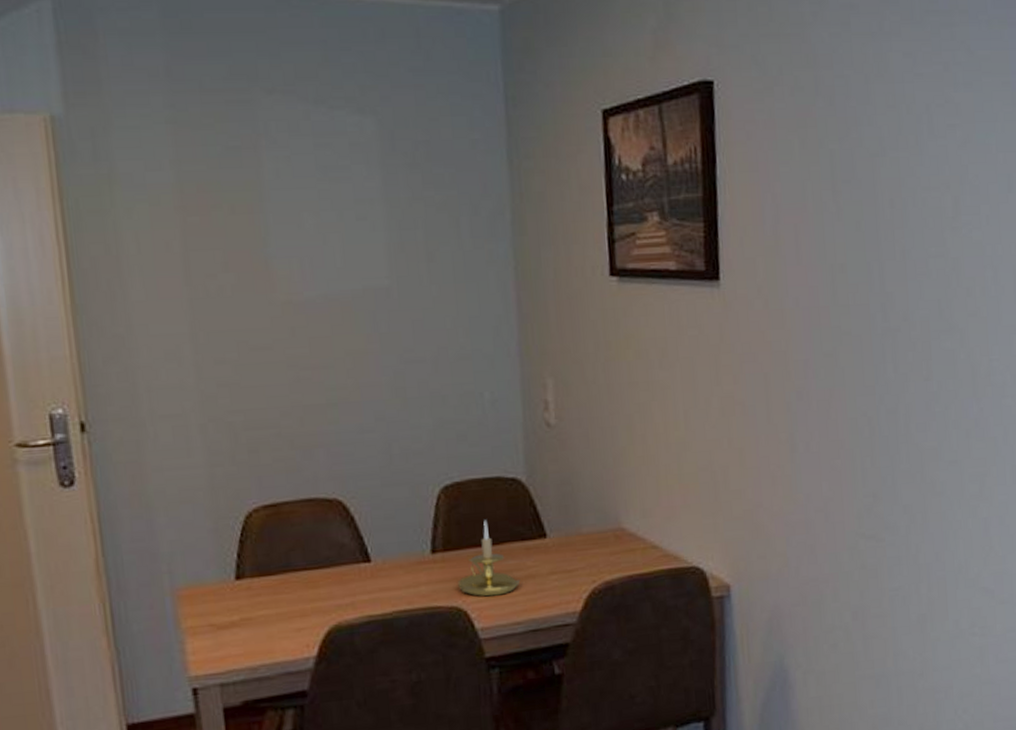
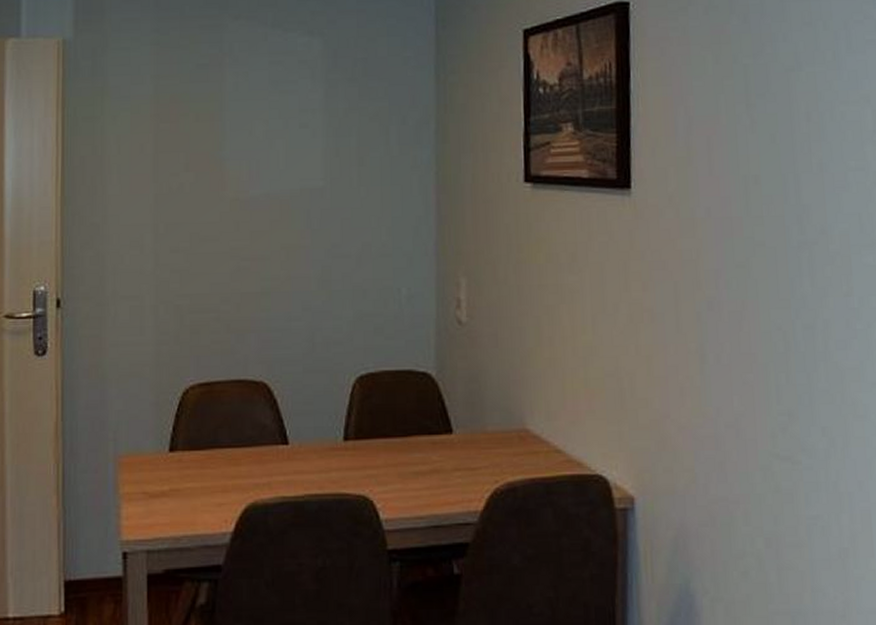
candle holder: present [458,520,521,597] -> none [366,411,425,488]

